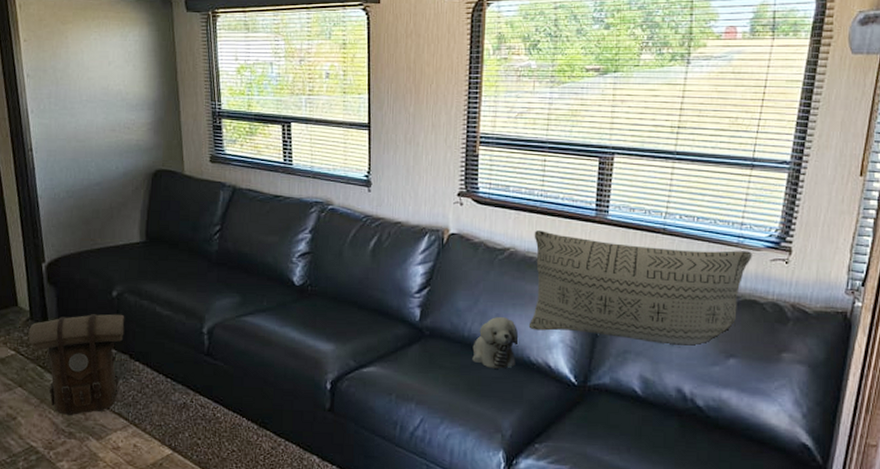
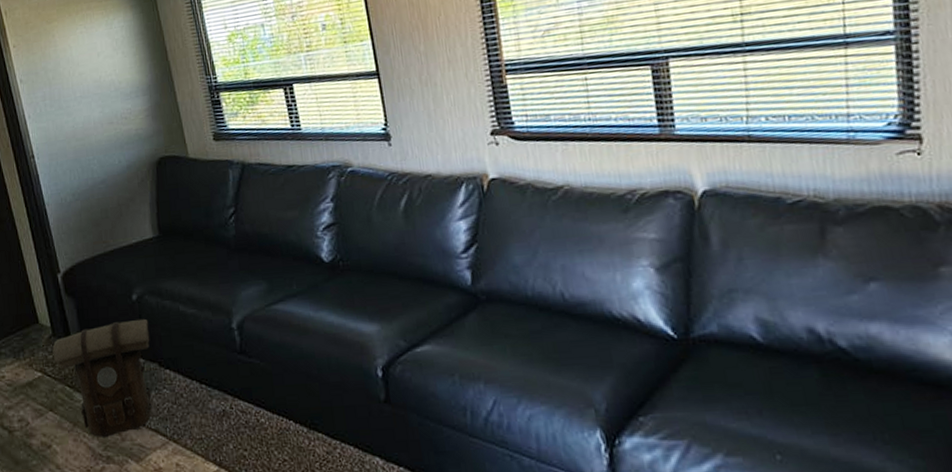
plush toy: present [472,317,520,369] -> none [539,268,597,331]
pillow: present [528,230,752,348] -> none [589,146,872,279]

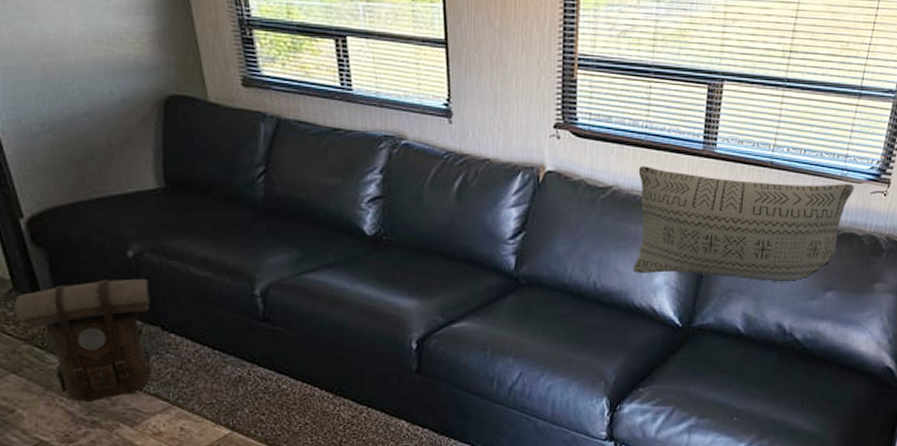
pillow: none [589,146,872,279] -> present [632,166,854,284]

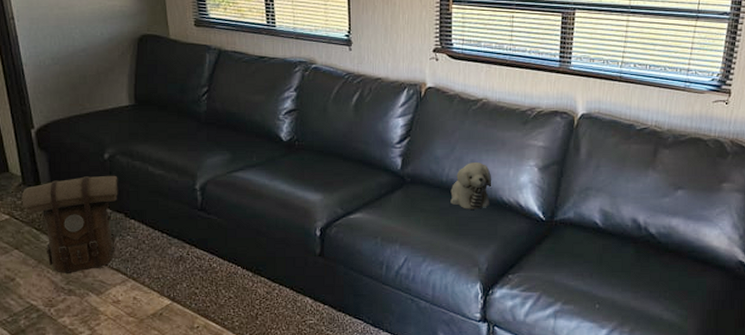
plush toy: none [573,261,624,316] -> present [450,163,493,209]
pillow: present [632,166,854,284] -> none [501,82,697,183]

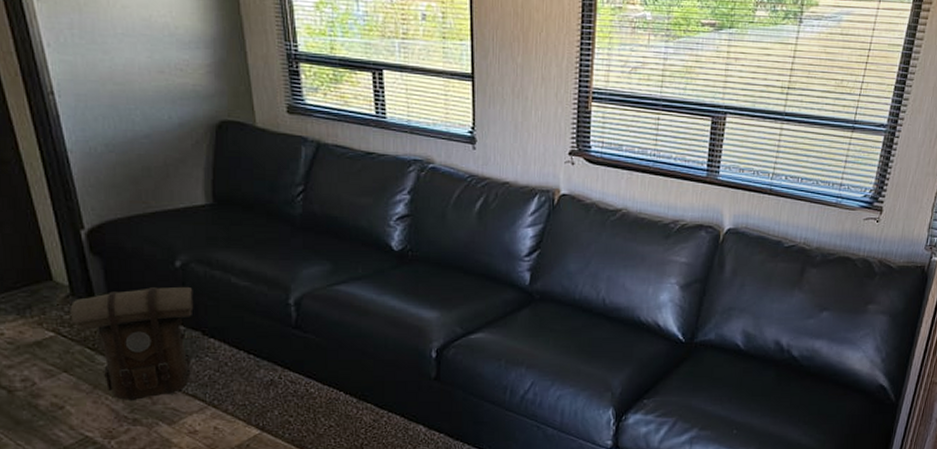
plush toy: present [450,163,493,209] -> none [583,279,631,330]

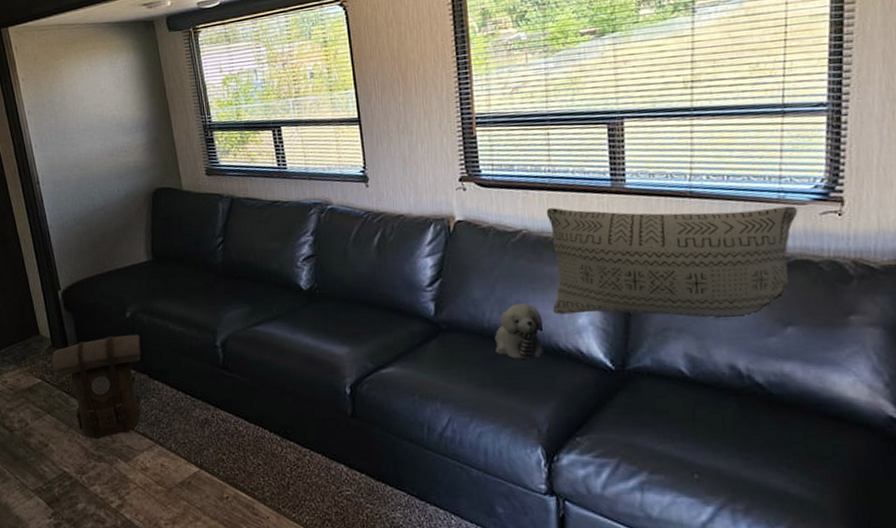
plush toy: none [583,279,631,330] -> present [494,303,546,359]
pillow: none [639,191,848,303] -> present [546,206,798,320]

